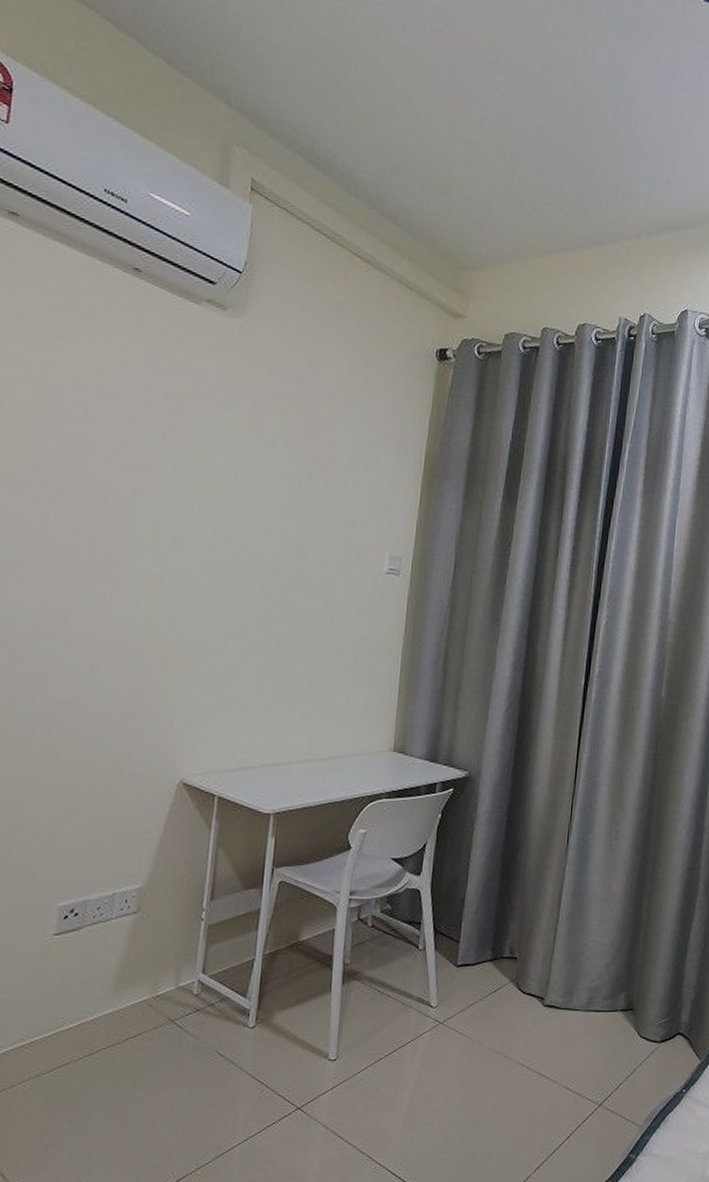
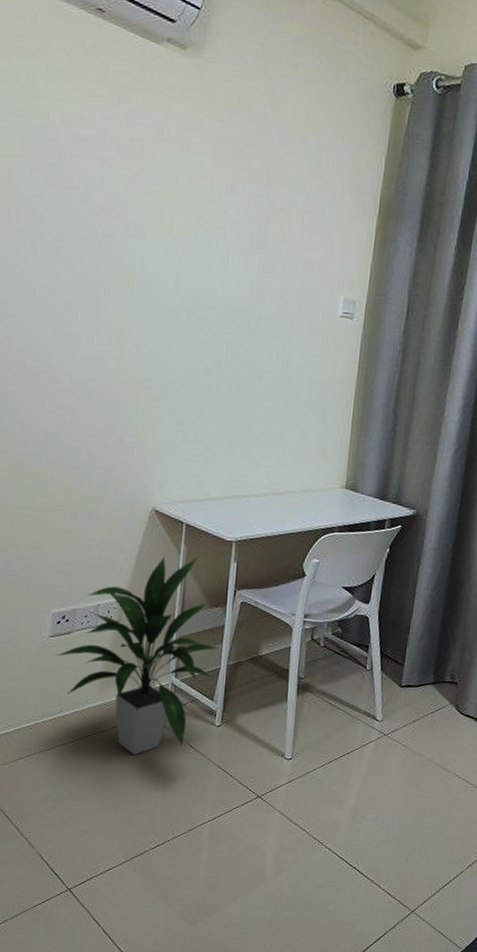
indoor plant: none [60,832,255,1070] -> present [55,556,220,755]

